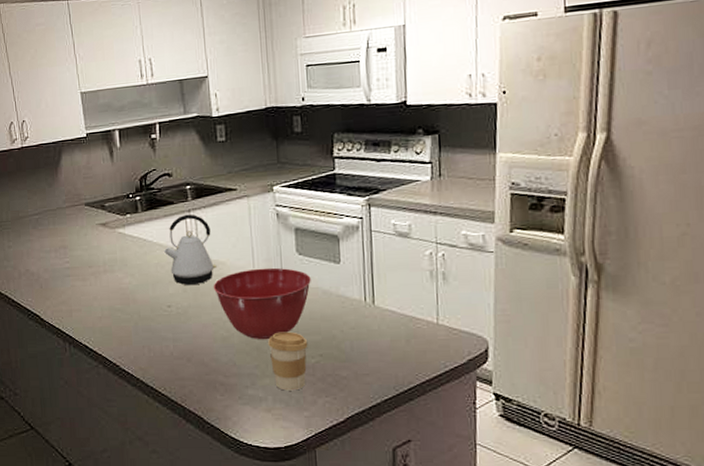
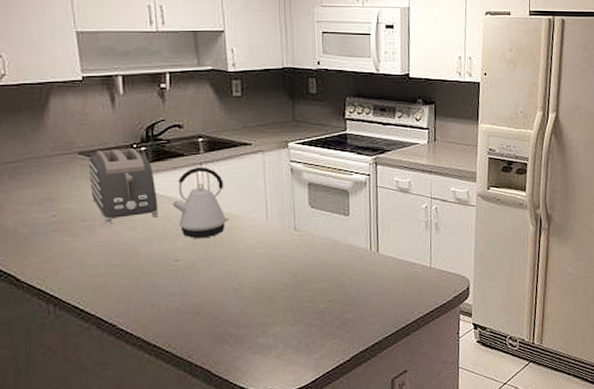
toaster: none [93,197,152,270] -> present [89,147,158,224]
mixing bowl: present [213,267,311,340] -> none [224,220,322,290]
coffee cup: present [268,331,308,391] -> none [280,280,318,337]

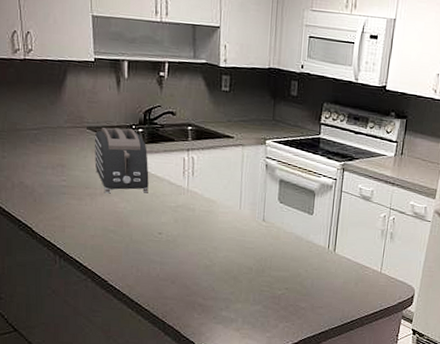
kettle: present [171,166,229,238] -> none [160,152,208,217]

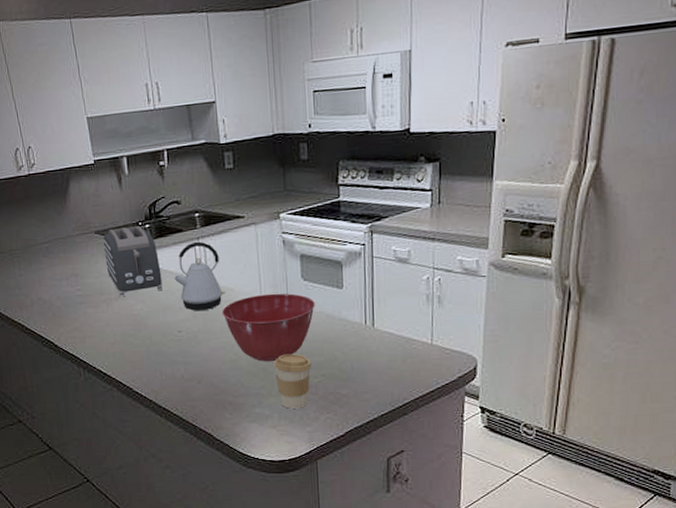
kettle: none [160,152,208,217] -> present [173,241,225,311]
mixing bowl: none [202,210,287,272] -> present [221,293,315,362]
coffee cup: none [244,266,278,316] -> present [274,353,312,409]

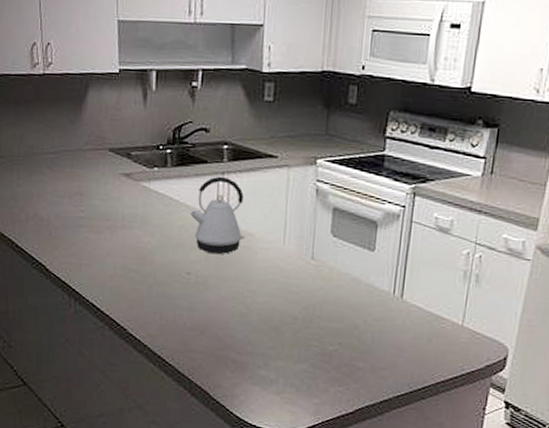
toaster: present [103,225,163,297] -> none [116,148,177,226]
mixing bowl: present [221,293,315,362] -> none [238,245,342,321]
coffee cup: present [274,353,312,409] -> none [287,314,329,377]

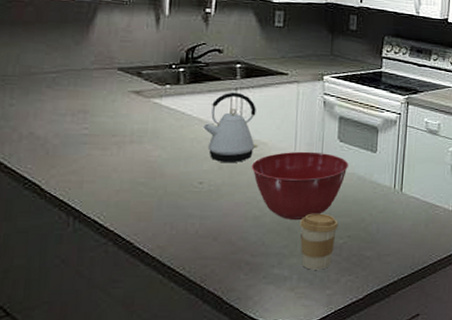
mixing bowl: none [238,245,342,321] -> present [251,151,348,221]
coffee cup: none [287,314,329,377] -> present [300,213,338,270]

